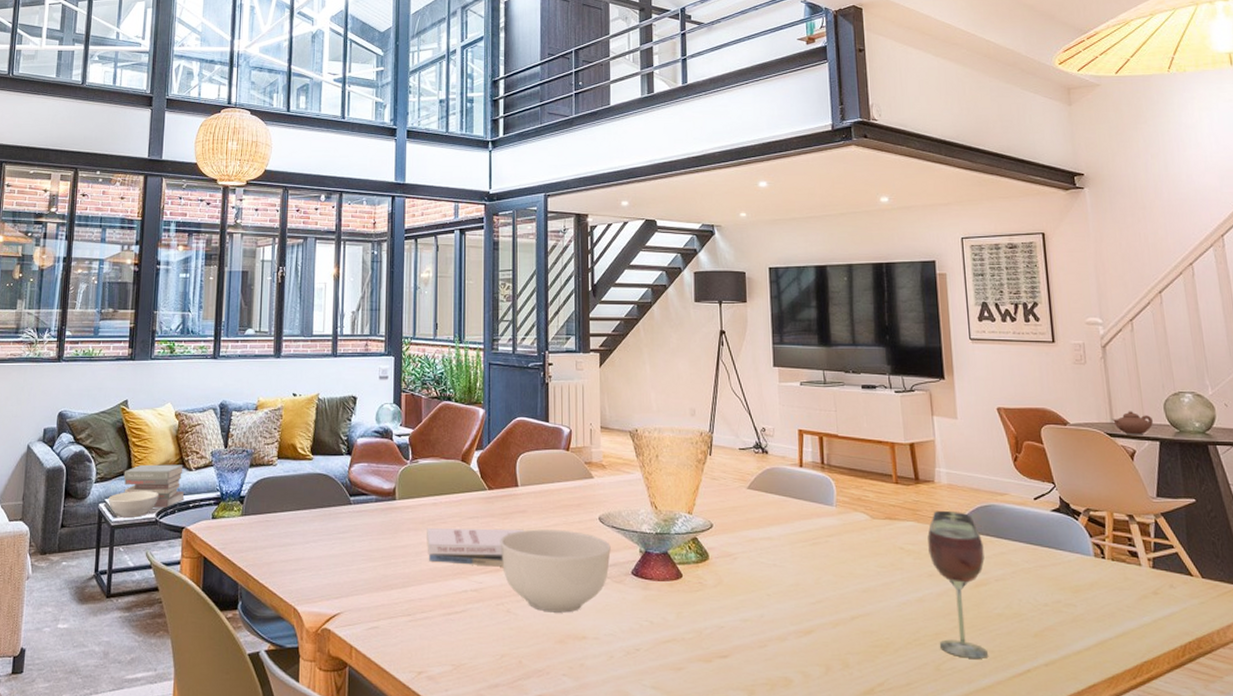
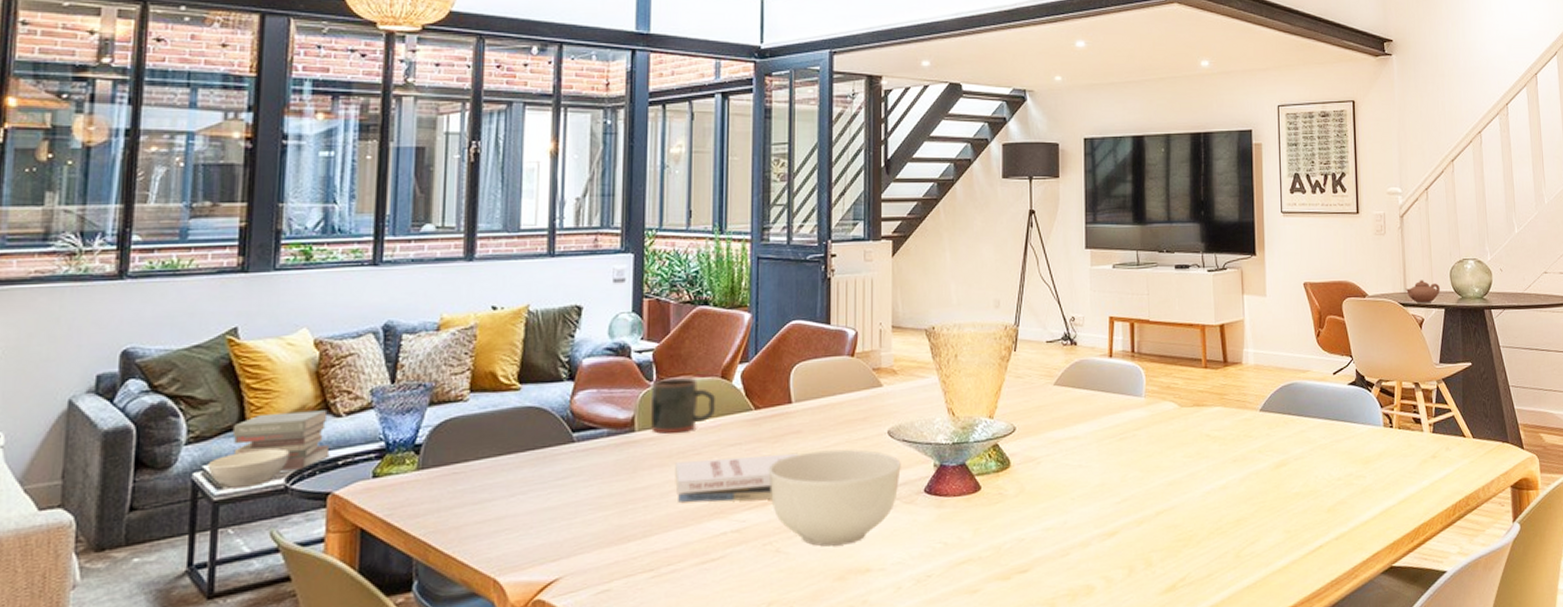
mug: none [407,458,458,504] -> present [650,377,716,433]
wineglass: present [927,510,988,659] -> none [1233,392,1286,542]

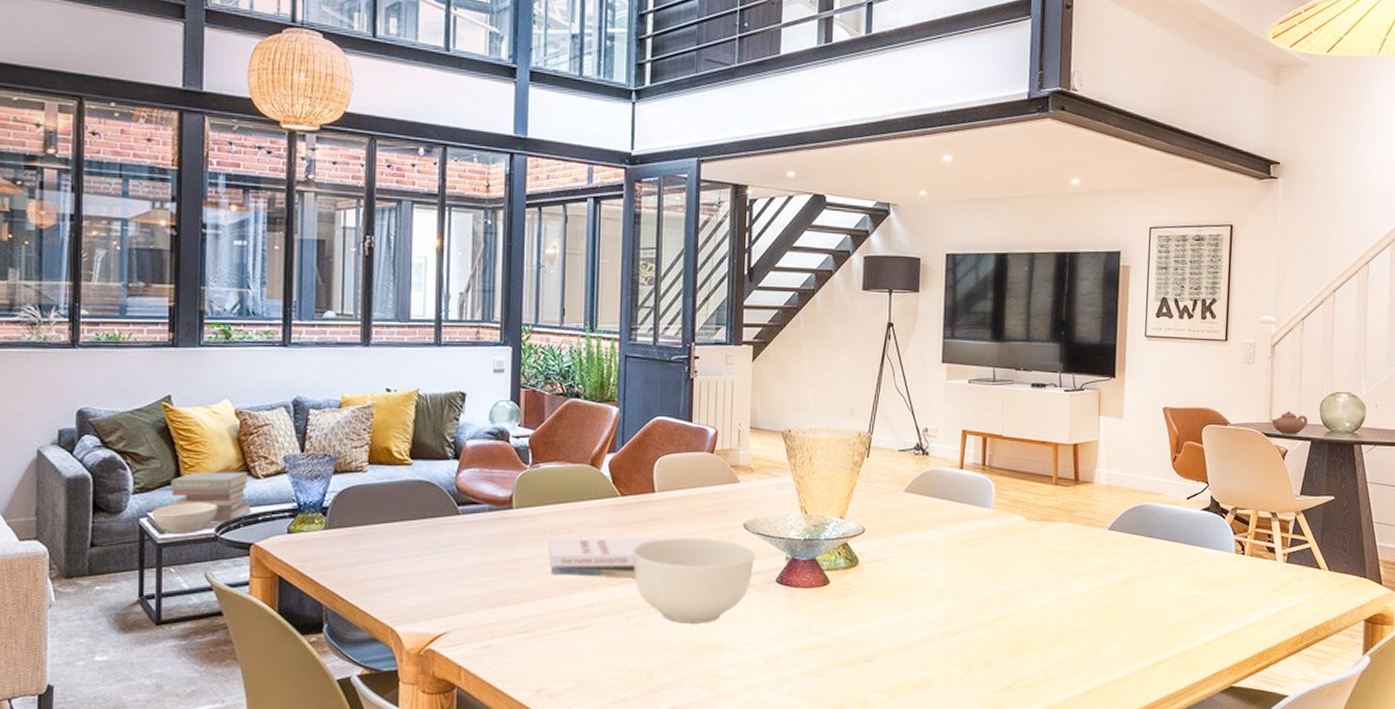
mug: present [650,377,716,433] -> none [526,462,586,512]

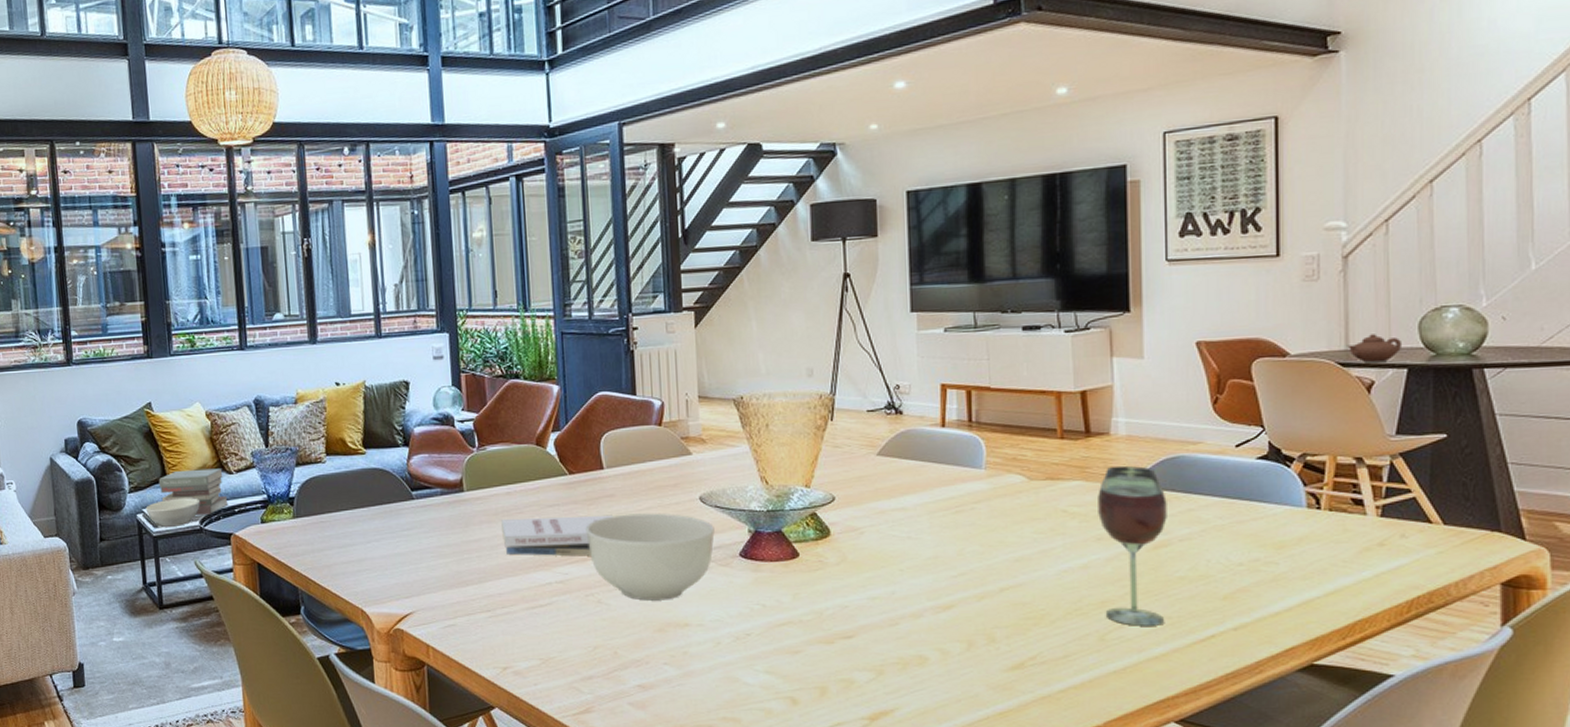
wineglass: none [1080,511,1133,653] -> present [1098,465,1167,626]

